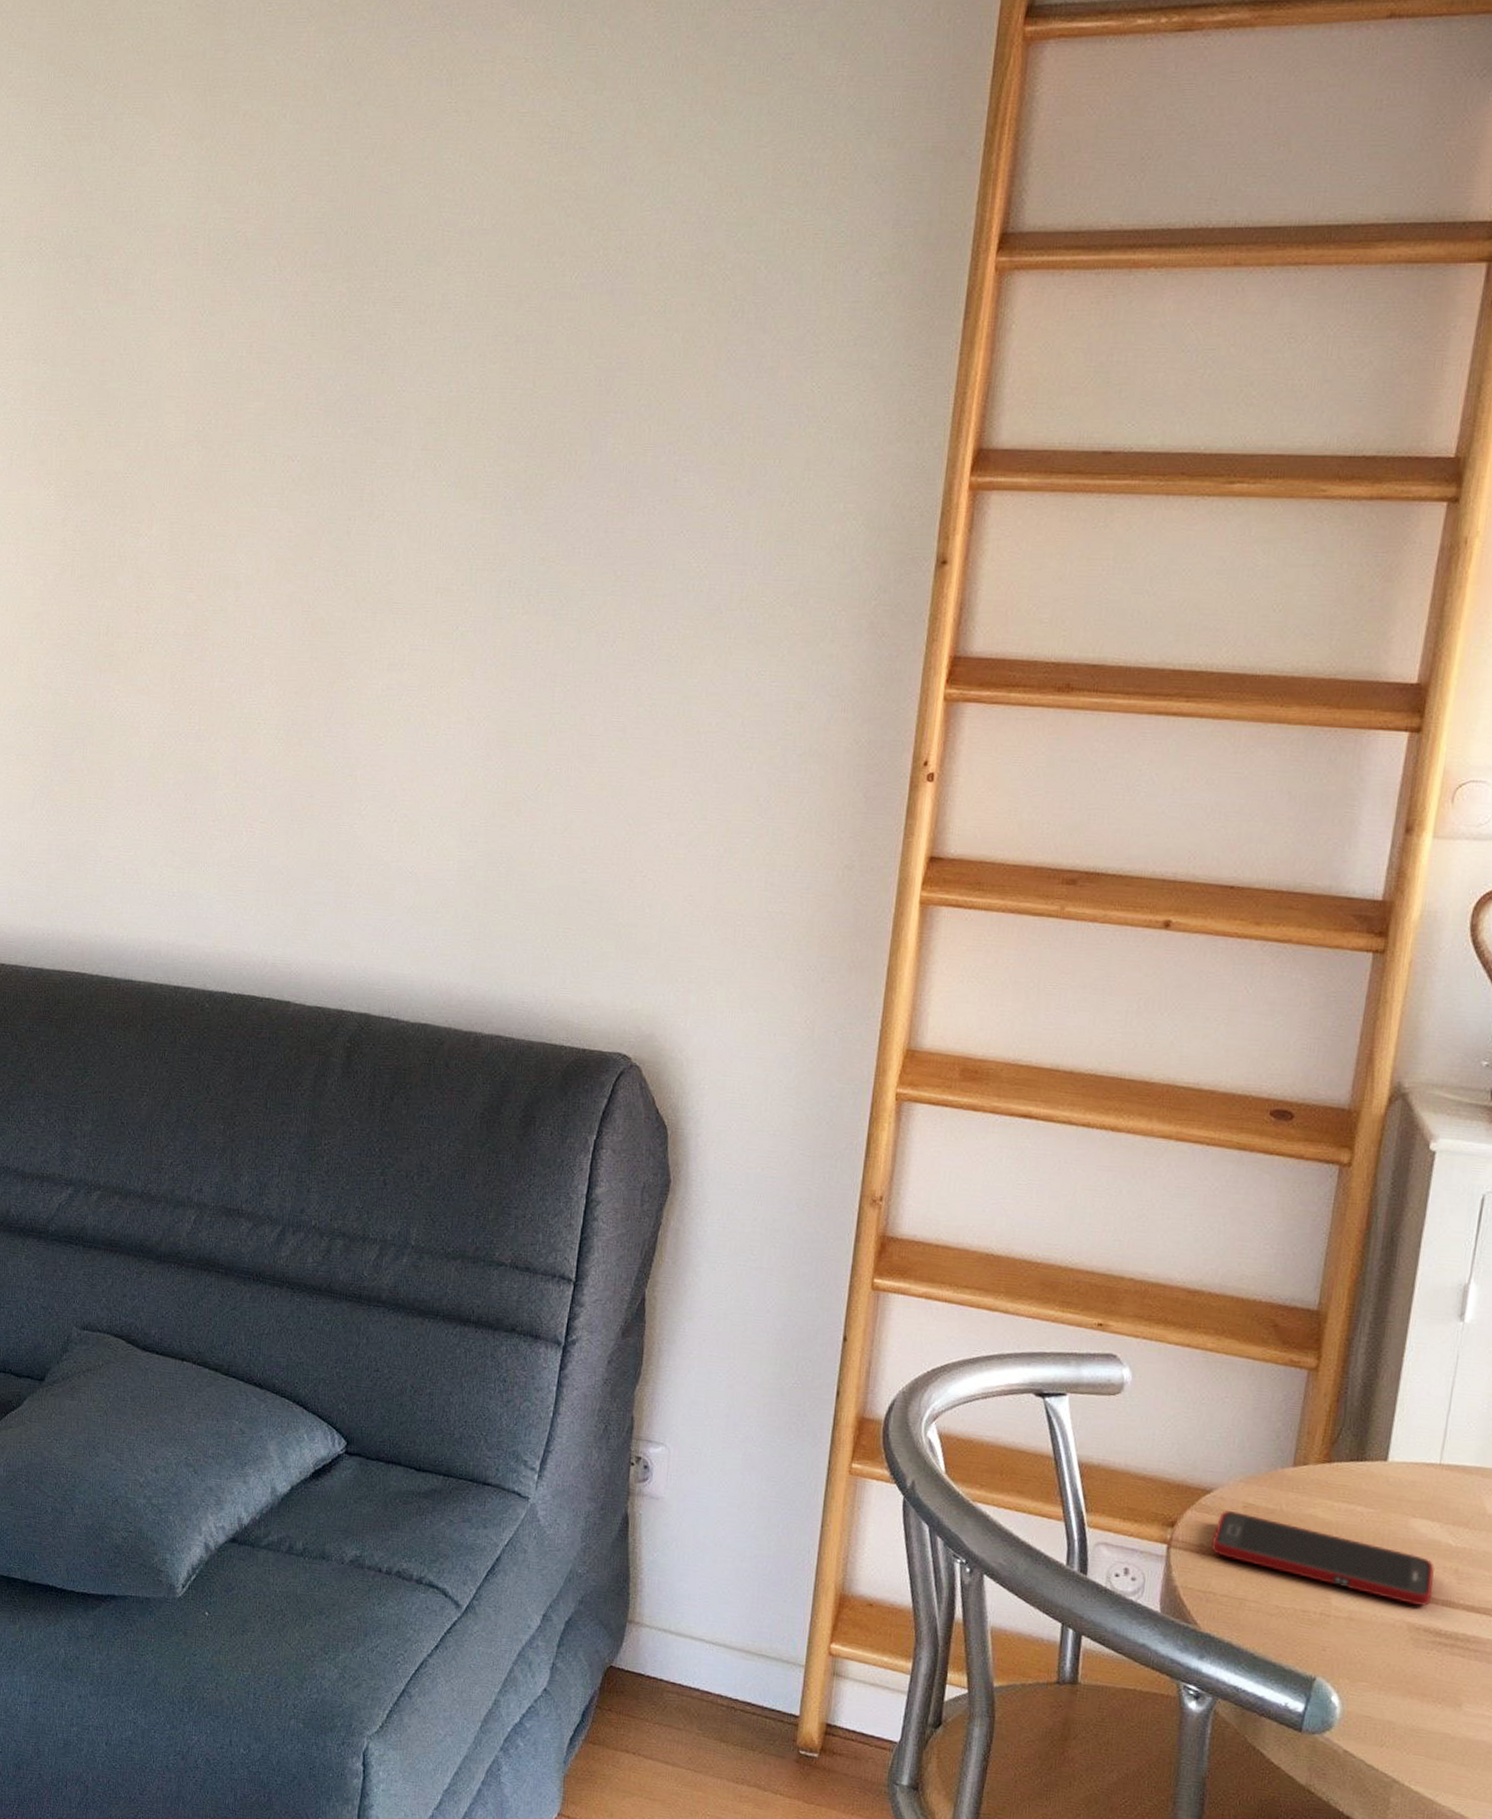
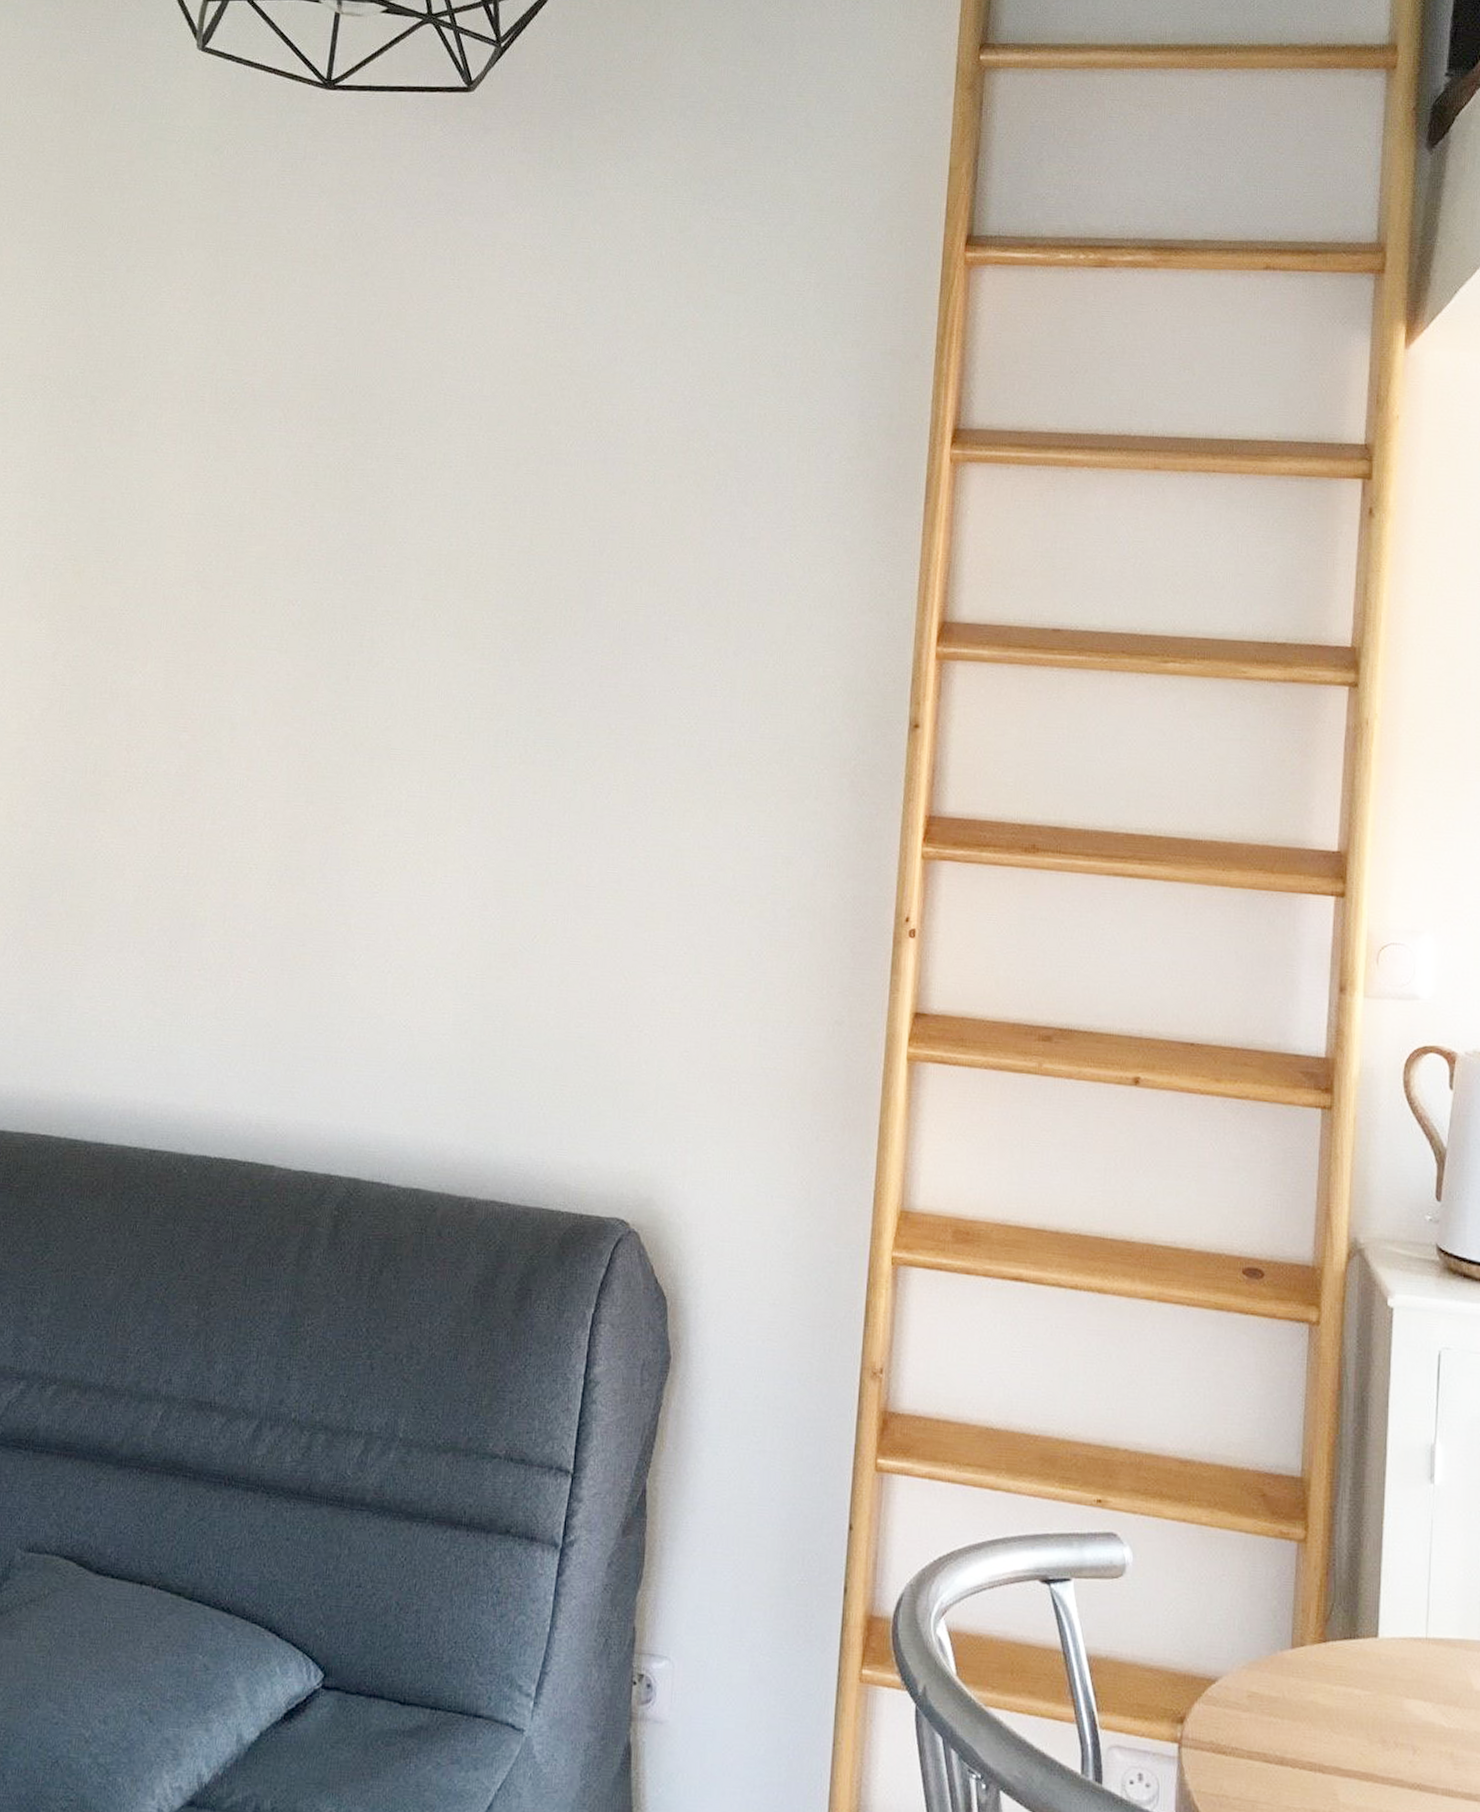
cell phone: present [1210,1511,1436,1606] -> none [1219,1702,1432,1796]

